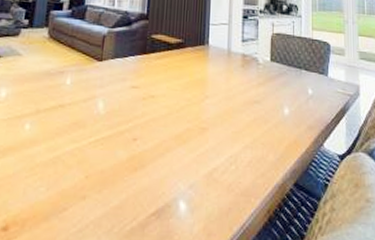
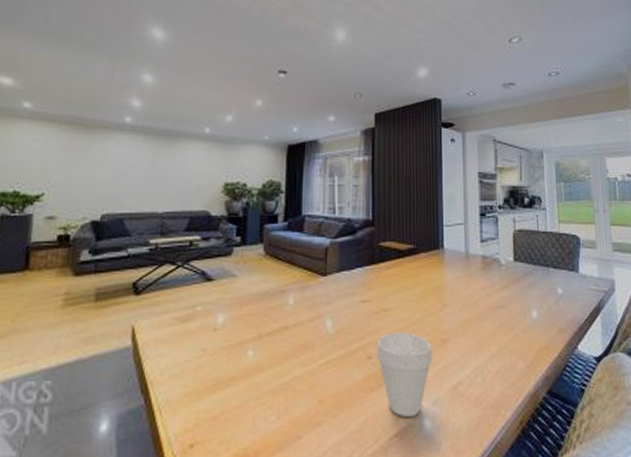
cup: none [141,117,192,197] -> present [376,332,432,417]

